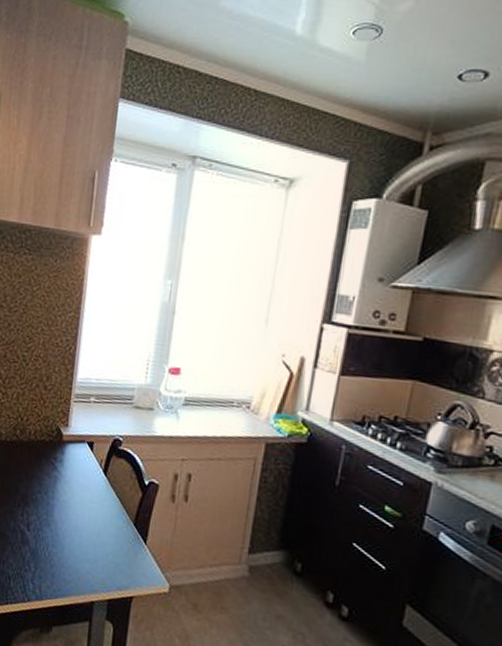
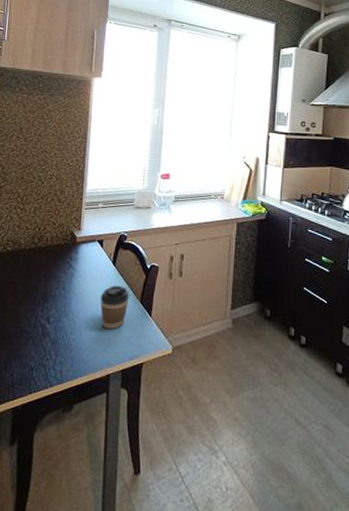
coffee cup: none [86,498,122,551] -> present [100,285,130,329]

